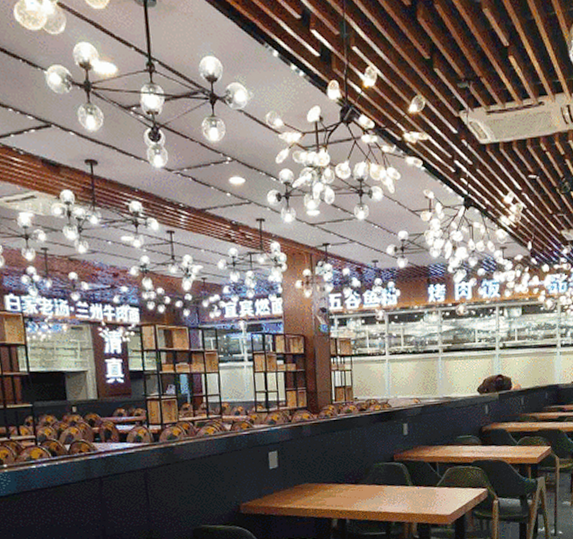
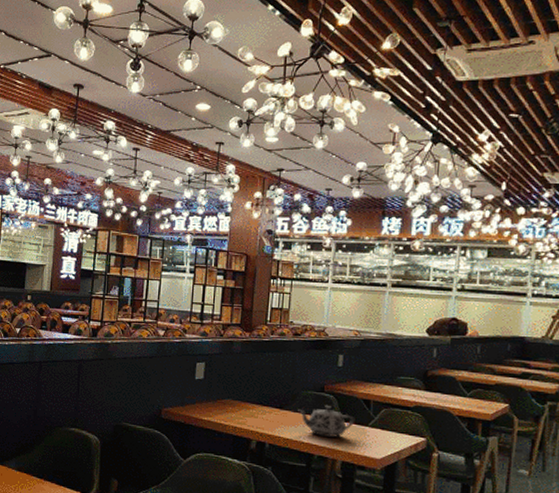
teapot: none [372,474,425,503] -> present [298,406,355,438]

